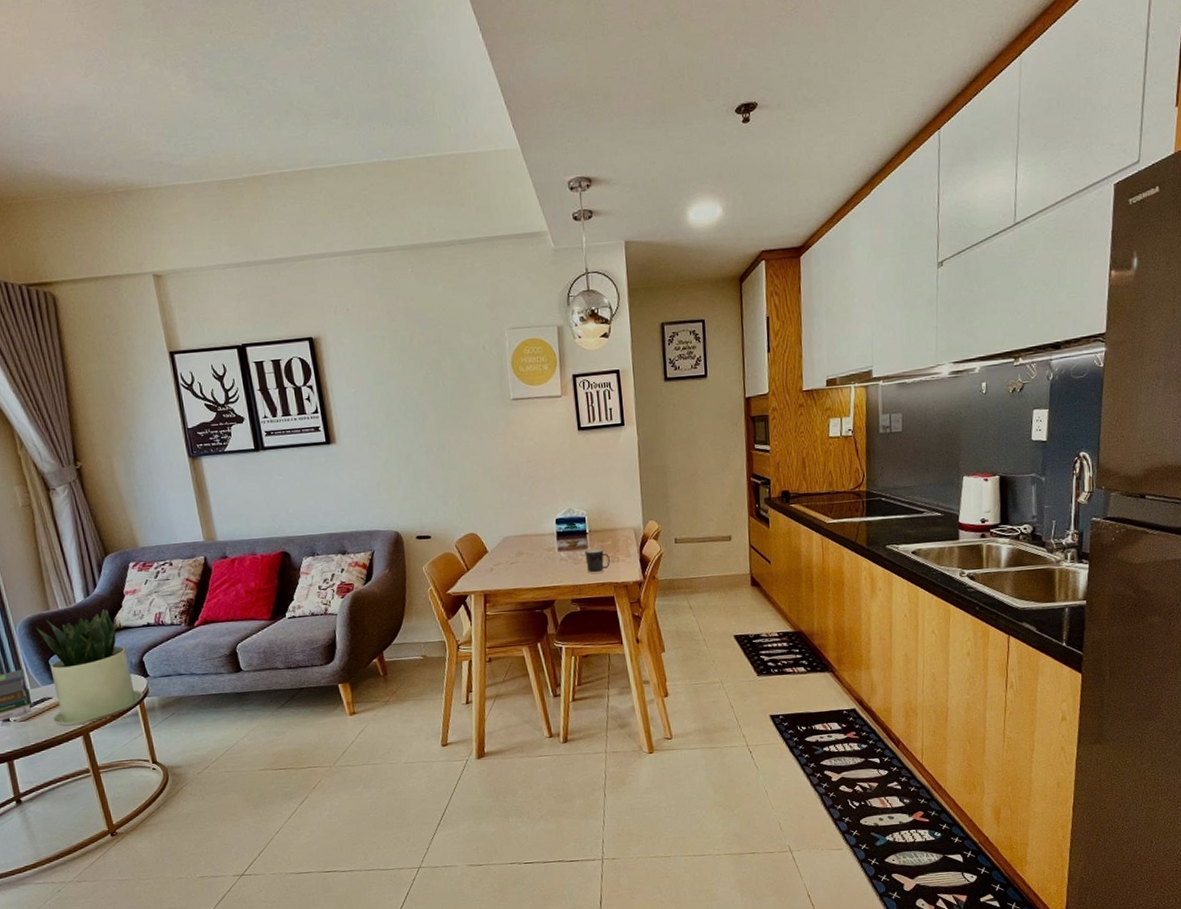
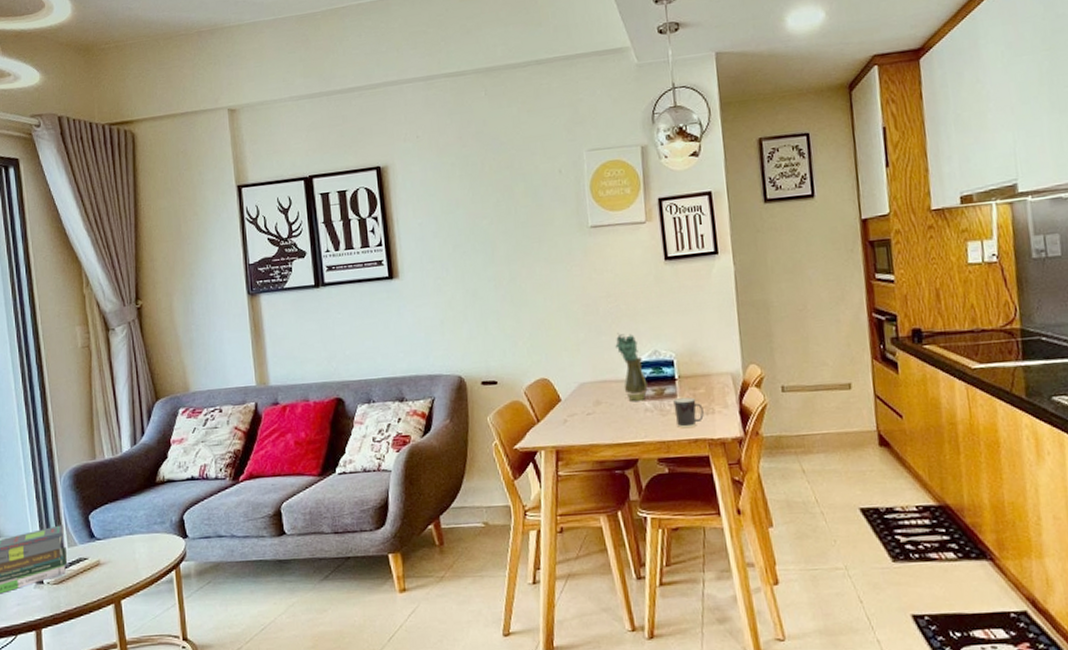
planter: present [35,608,143,726] -> none [80,459,180,592]
vase: none [535,494,563,553] -> present [615,333,648,402]

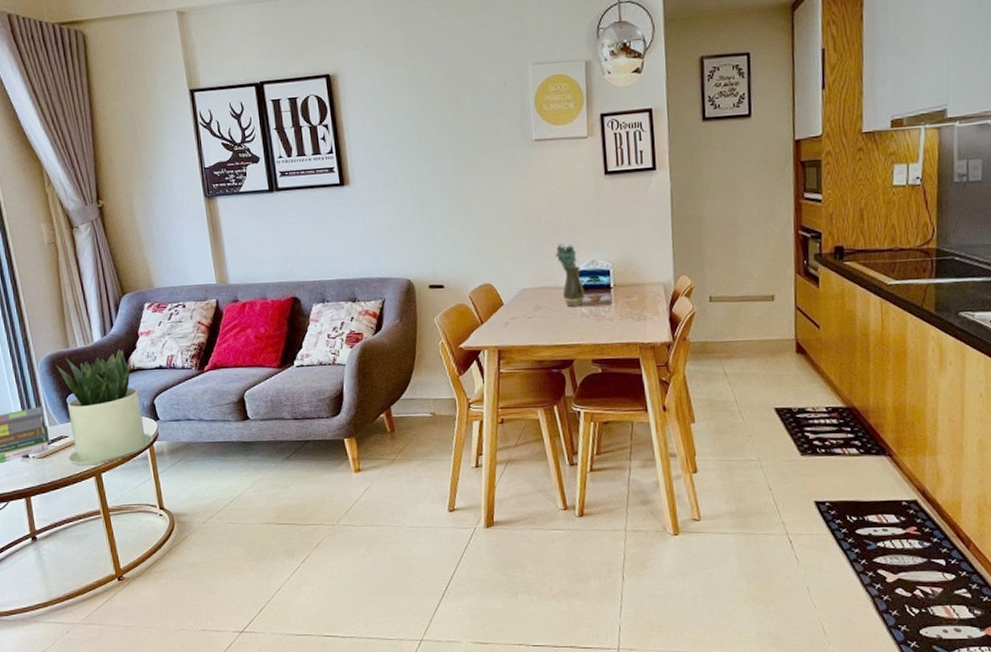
planter: none [80,459,180,592] -> present [56,348,153,466]
mug: present [673,397,704,429] -> none [608,305,636,333]

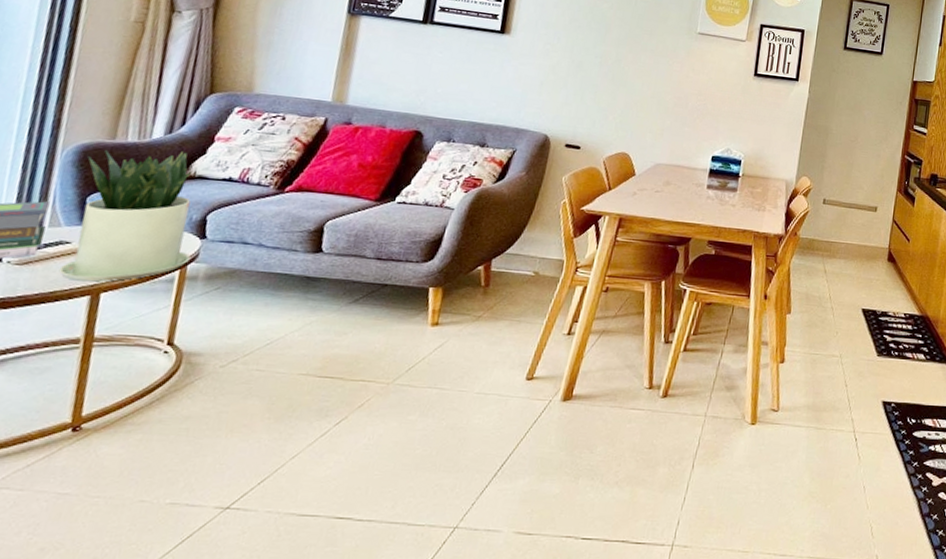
vase: present [555,243,585,308] -> none [693,127,715,189]

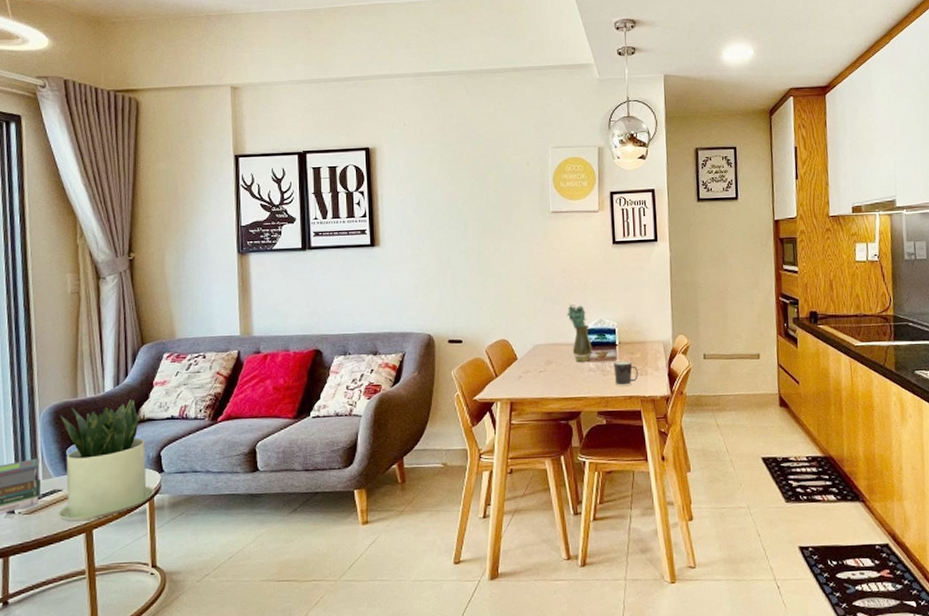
vase: none [693,127,715,189] -> present [567,303,593,363]
mug: none [731,192,757,220] -> present [613,361,638,387]

